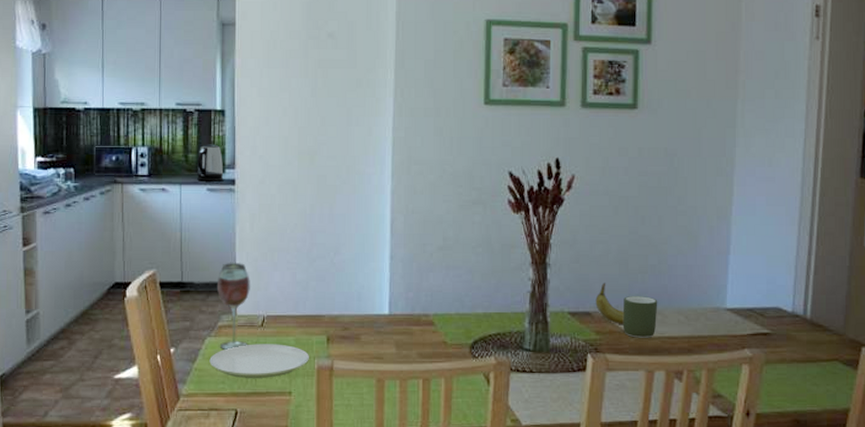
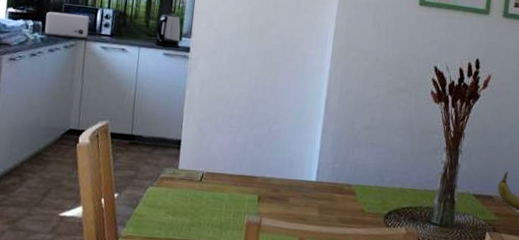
toaster: none [77,156,127,184] -> present [44,11,92,40]
plate: present [209,344,309,378] -> none [149,196,241,228]
wineglass: present [217,263,250,350] -> none [160,121,194,199]

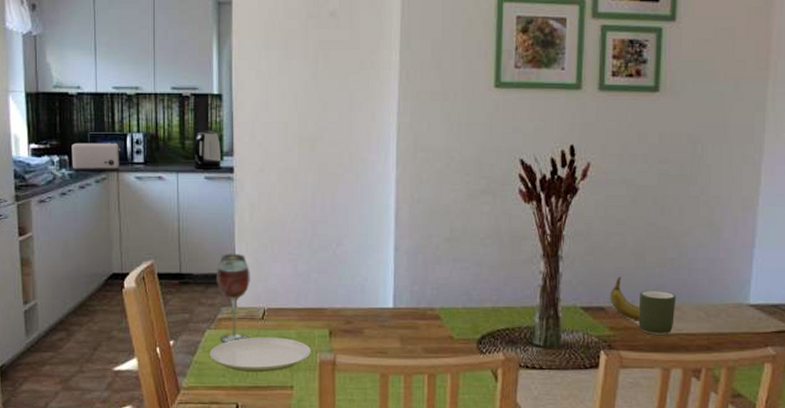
plate: none [149,196,241,228] -> present [209,337,311,372]
wineglass: none [160,121,194,199] -> present [217,254,250,343]

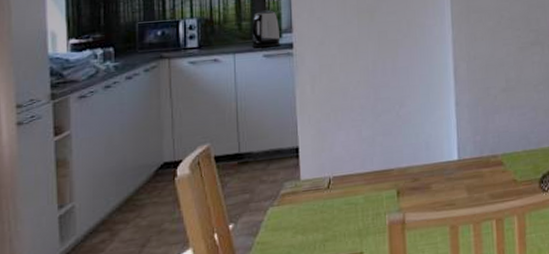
toaster: present [71,142,122,172] -> none [117,30,174,63]
plate: present [209,337,311,372] -> none [273,204,380,246]
wineglass: present [217,254,250,343] -> none [278,126,315,218]

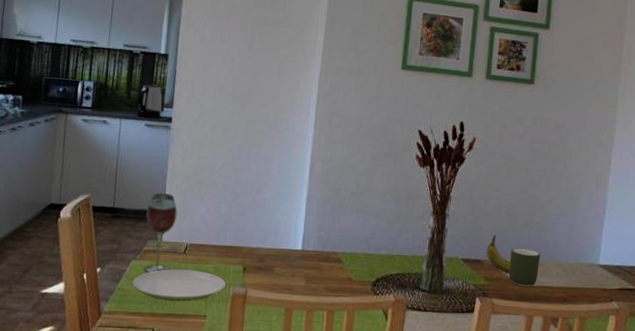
plate: none [273,204,380,246] -> present [132,269,226,301]
wineglass: none [278,126,315,218] -> present [144,193,178,273]

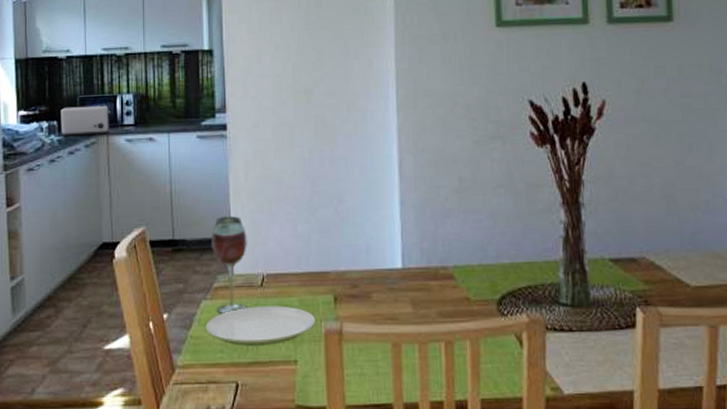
toaster: none [25,85,73,113] -> present [61,105,111,138]
kettle: present [137,83,162,119] -> none [186,87,214,128]
fruit: present [486,234,511,273] -> none [640,223,678,271]
mug: present [508,248,541,287] -> none [674,237,717,287]

